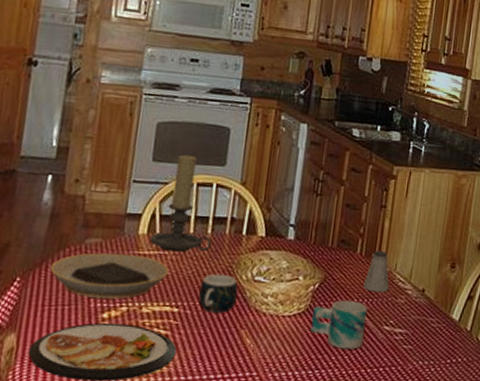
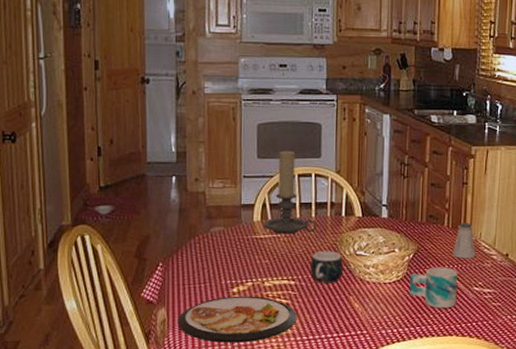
plate: present [50,252,169,299] -> none [185,238,283,276]

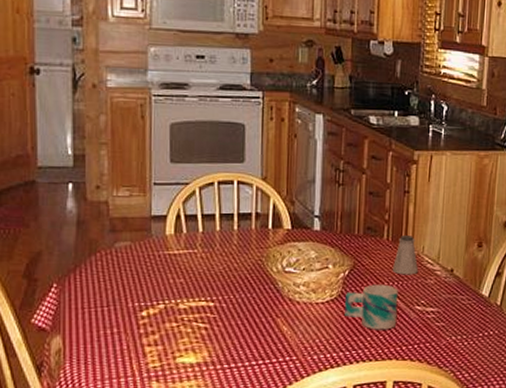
dish: present [177,296,297,343] -> none [75,320,217,374]
candle holder: present [264,150,317,234] -> none [178,154,240,249]
mug: present [311,251,343,283] -> none [233,268,270,304]

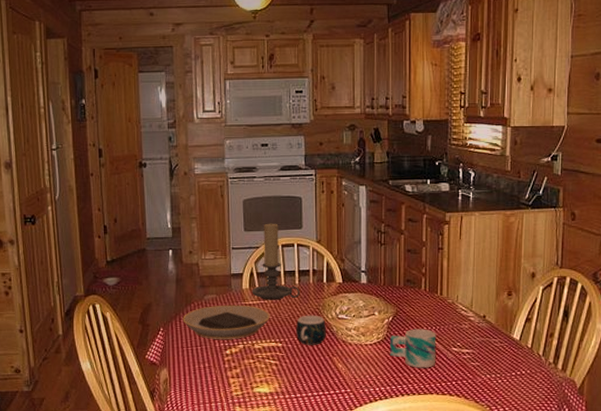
plate: none [84,254,200,298] -> present [182,305,270,339]
candle holder: none [178,154,240,249] -> present [252,223,301,300]
mug: none [233,268,270,304] -> present [296,315,326,345]
saltshaker: present [392,234,419,275] -> none [430,285,454,321]

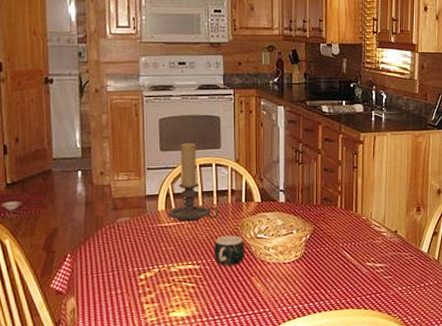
plate: present [182,305,270,339] -> none [92,227,187,264]
mug: present [390,329,437,368] -> none [308,245,352,284]

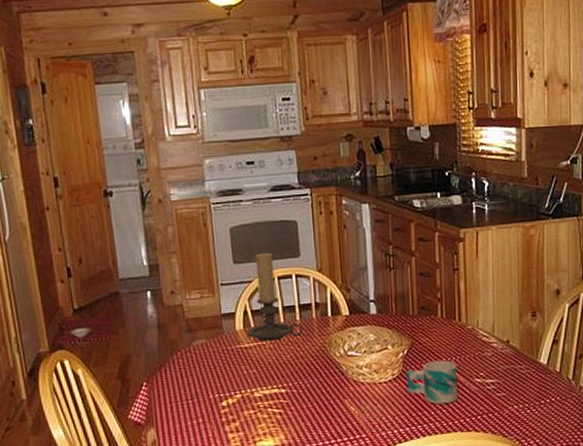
mug: present [214,235,244,266] -> none [300,354,335,389]
mug: none [308,245,352,284] -> present [406,360,459,404]

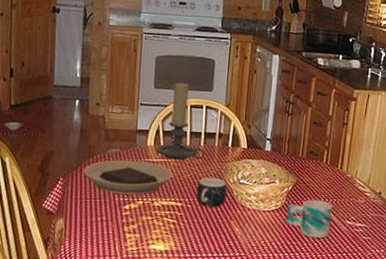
plate: none [168,348,270,391] -> present [83,160,173,195]
mug: none [300,354,335,389] -> present [196,177,227,208]

